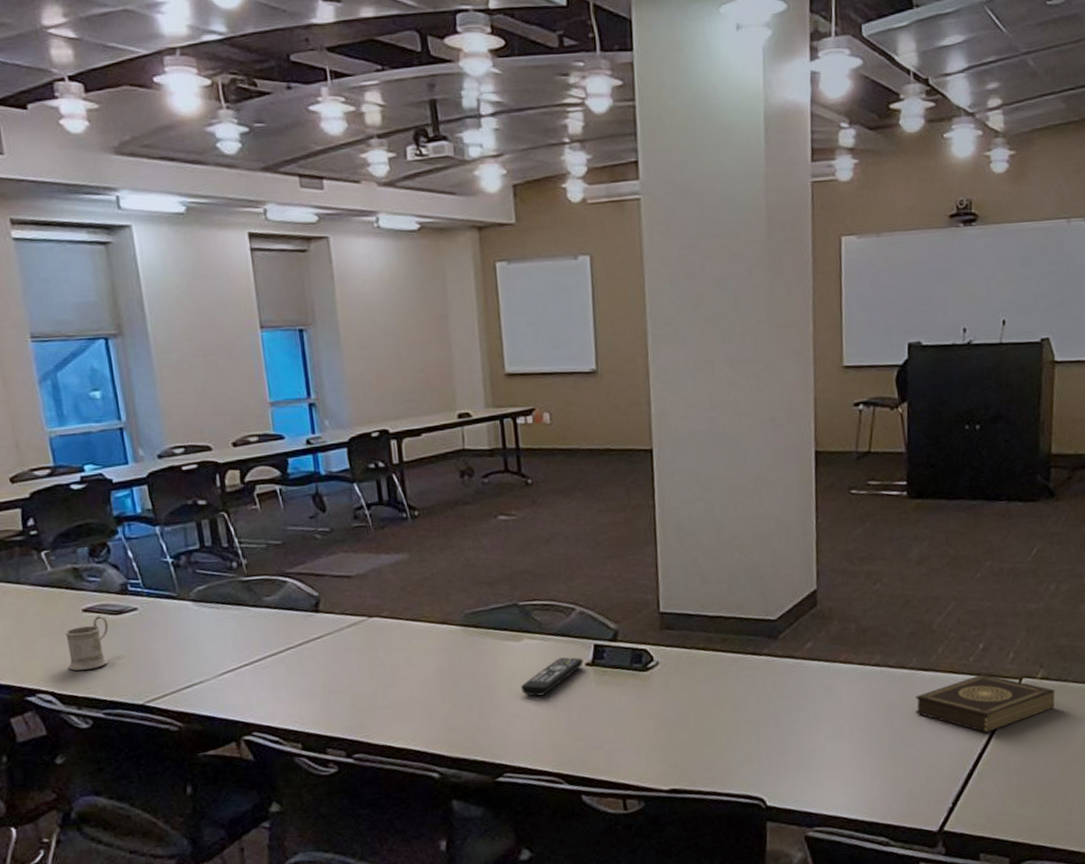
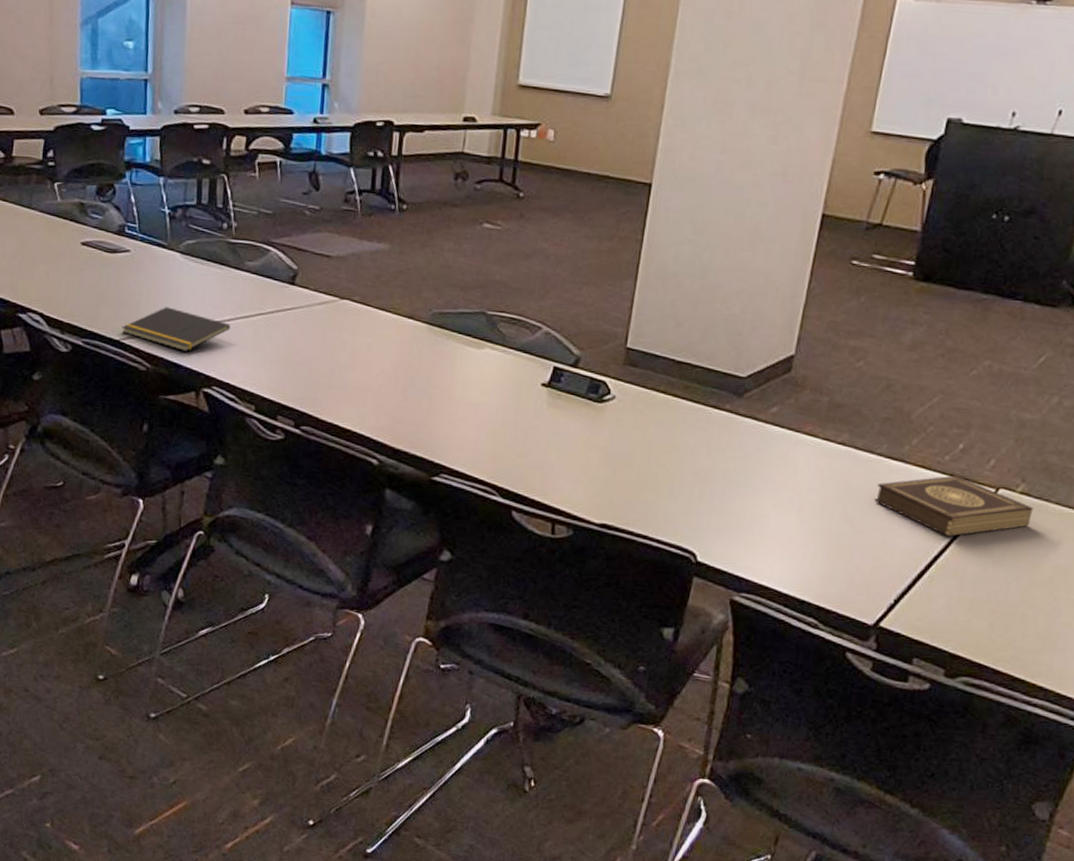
mug: present [65,615,109,671] -> none [59,250,102,299]
notepad: none [143,659,260,702] -> present [122,307,230,351]
remote control: present [521,657,583,697] -> none [473,373,540,407]

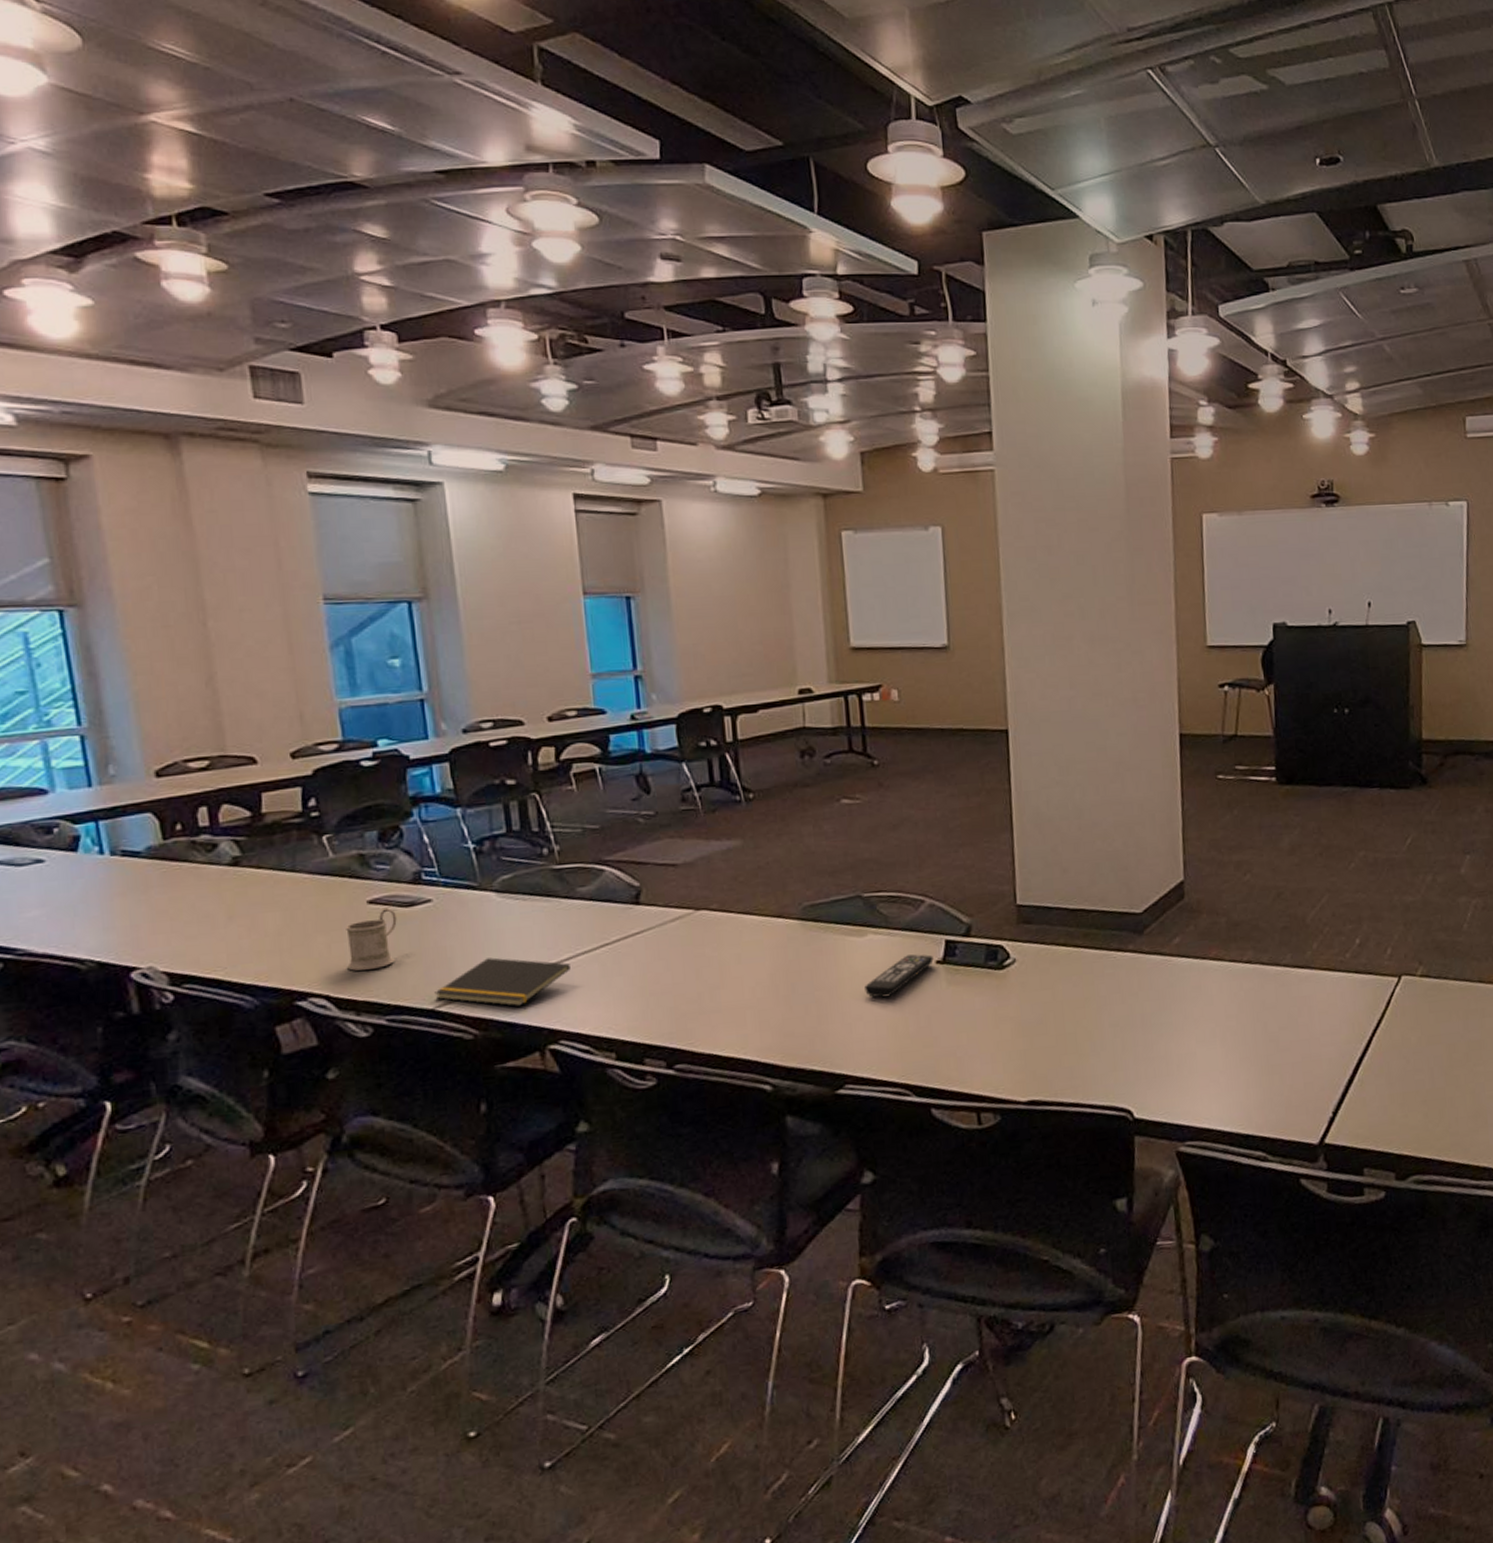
mug: none [59,250,102,299] -> present [346,907,397,971]
remote control: none [473,373,540,407] -> present [865,954,934,998]
book: present [874,475,1034,537] -> none [1291,971,1436,1035]

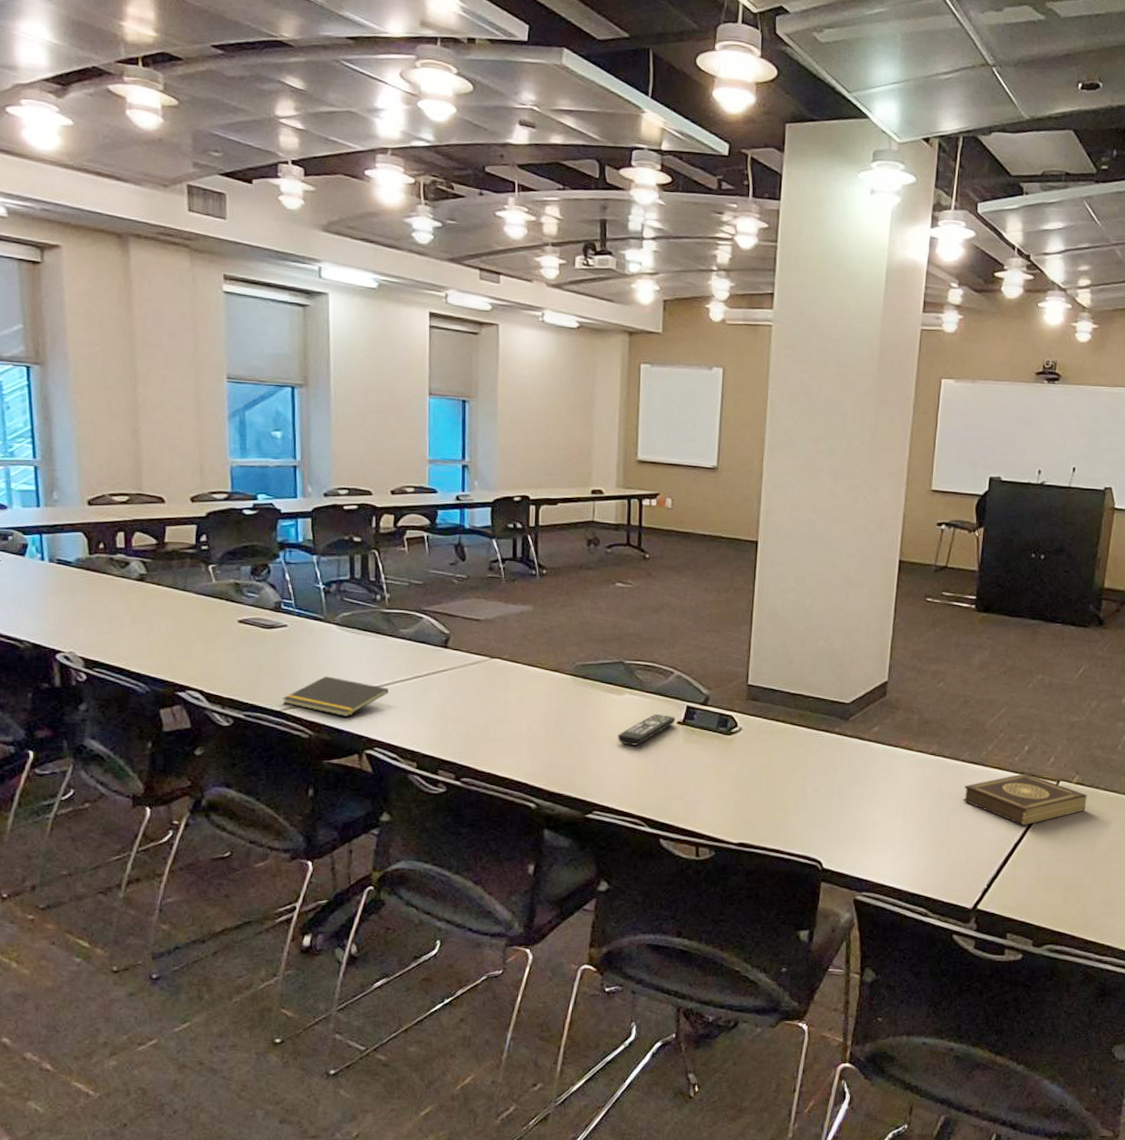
mug: present [346,907,397,971] -> none [218,627,259,674]
book: none [1291,971,1436,1035] -> present [963,773,1087,825]

